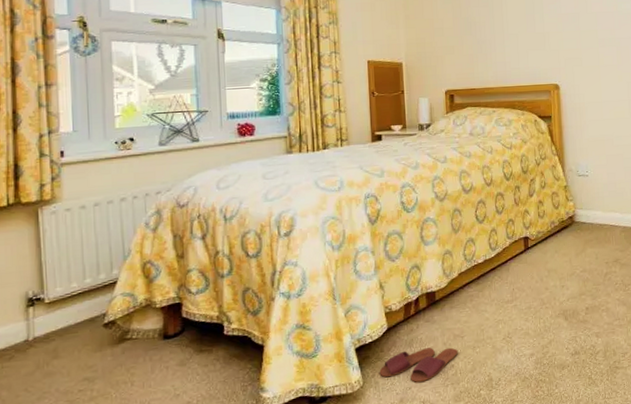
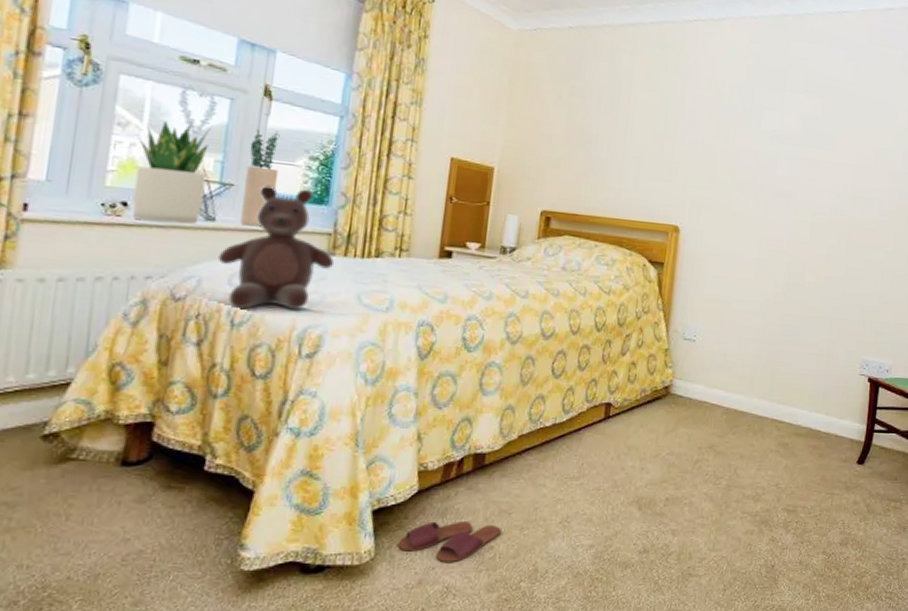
planter: none [133,68,188,150] -> present [132,121,213,225]
teddy bear: none [206,105,293,206] -> present [217,185,335,309]
vase: none [214,64,240,141] -> present [240,128,280,227]

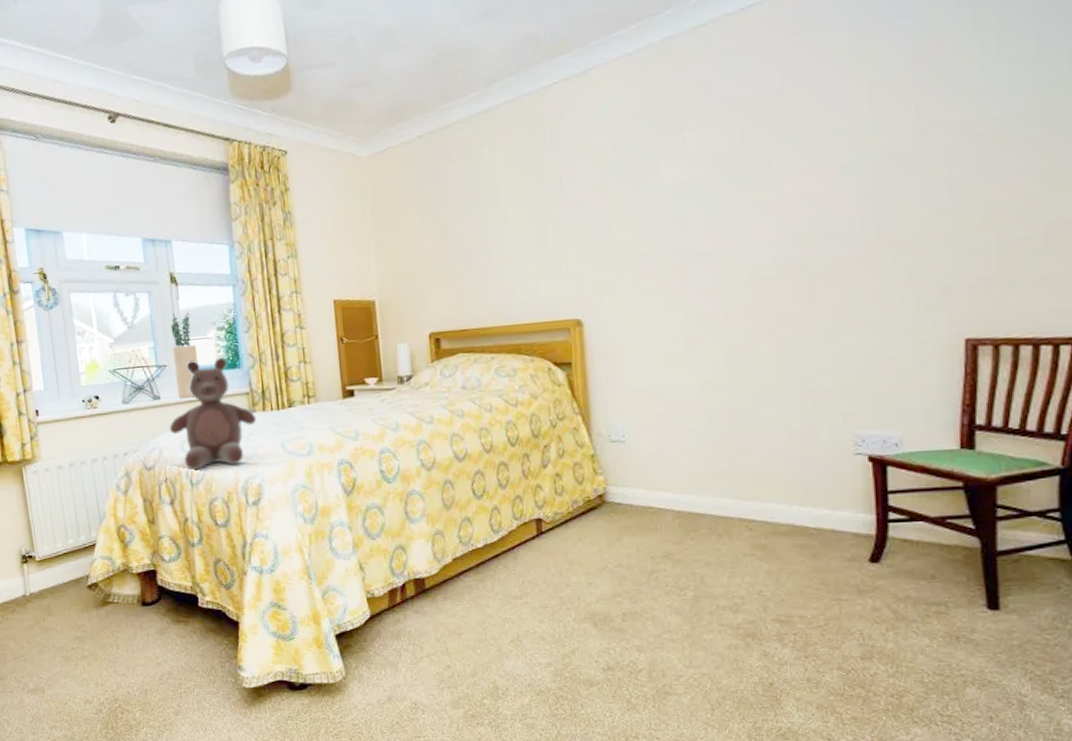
planter: present [132,121,213,225] -> none [93,319,149,409]
slippers: present [397,521,502,562] -> none [363,643,456,680]

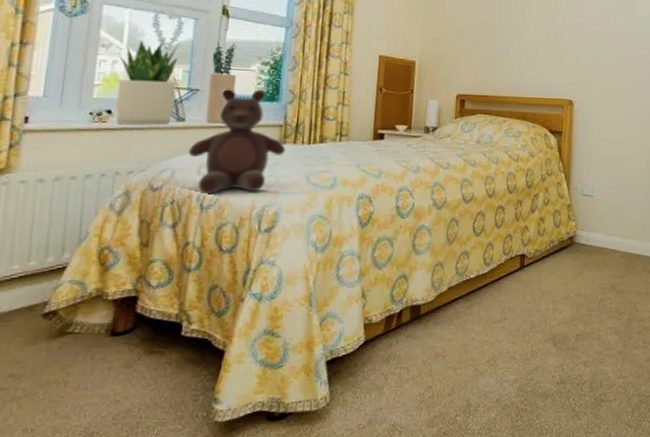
planter: none [93,319,149,409] -> present [116,40,181,126]

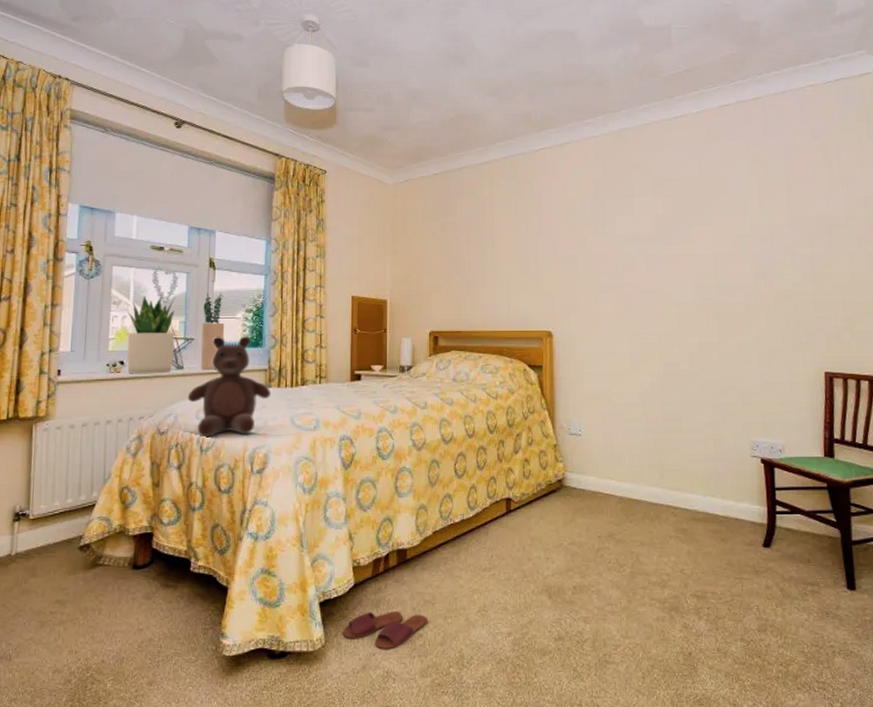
slippers: none [349,366,438,403] -> present [343,611,429,649]

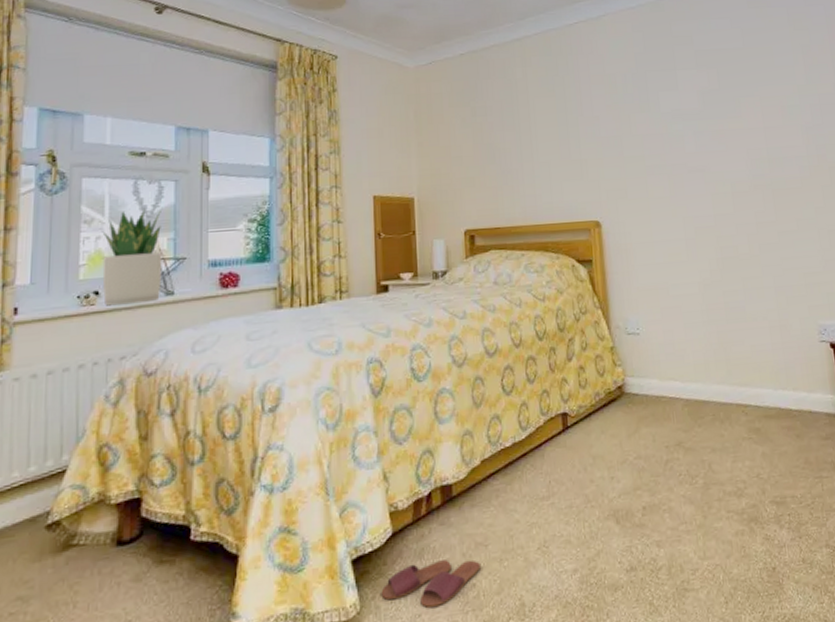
teddy bear: present [187,336,272,436] -> none [180,250,283,374]
vase: present [201,293,225,370] -> none [195,202,224,294]

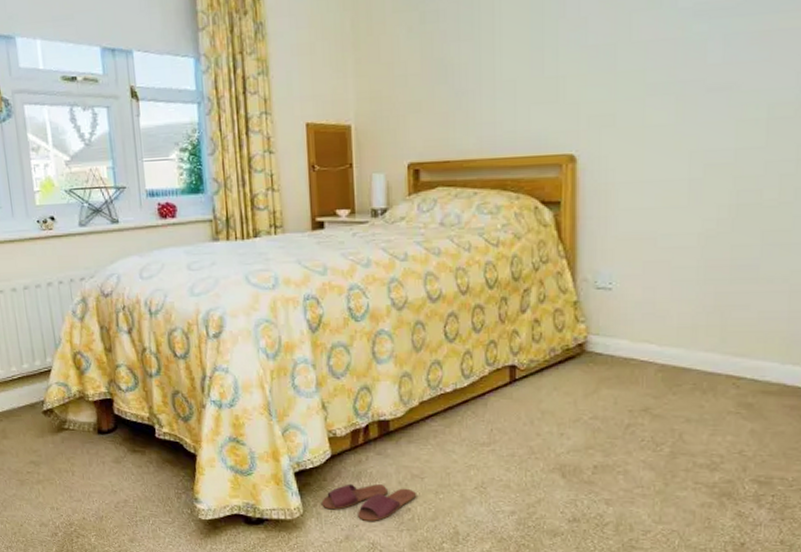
planter: present [102,208,163,306] -> none [49,136,107,231]

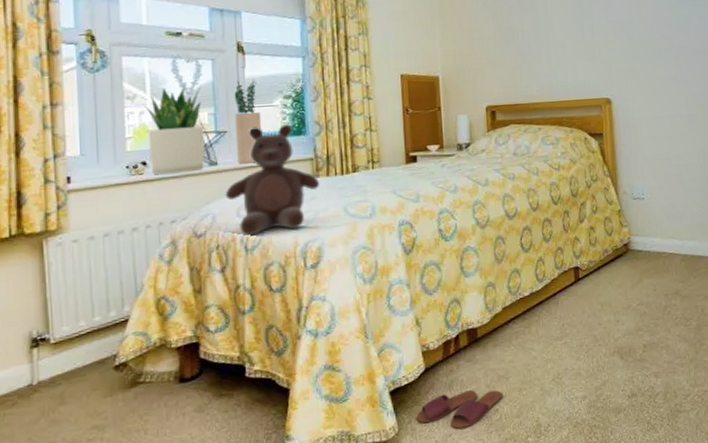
planter: none [49,136,107,231] -> present [145,85,205,175]
teddy bear: none [127,181,220,298] -> present [225,124,320,235]
vase: none [130,129,160,223] -> present [234,79,262,165]

